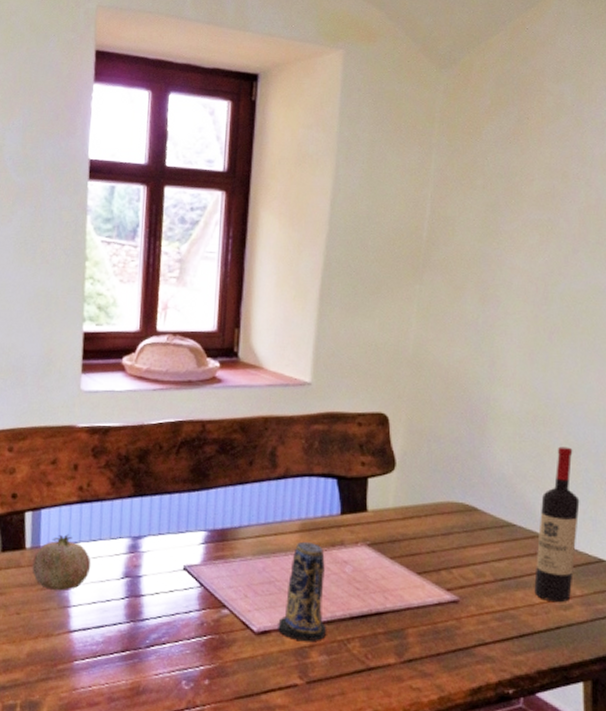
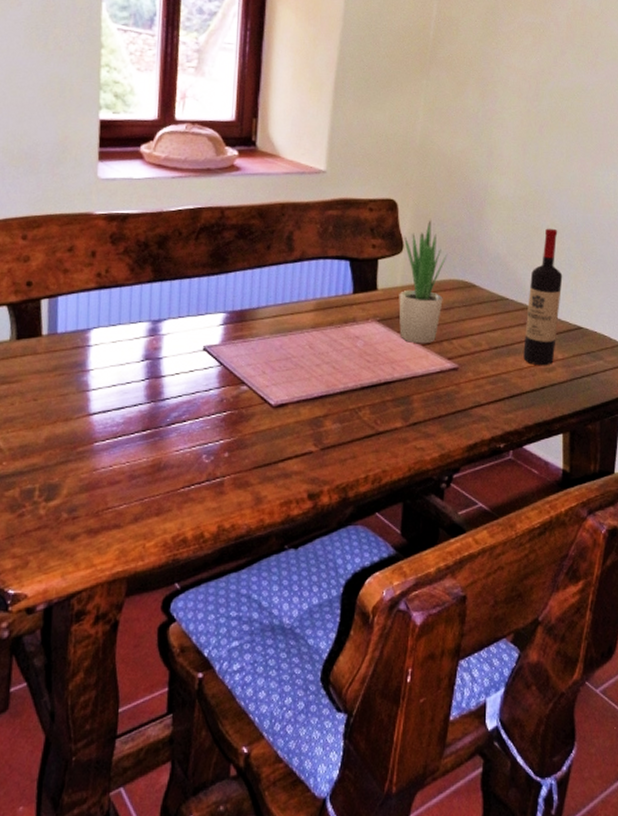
fruit: present [32,534,92,591] -> none [49,320,111,376]
candle: present [278,541,326,642] -> none [294,319,339,412]
potted plant: none [391,435,445,571] -> present [399,219,448,343]

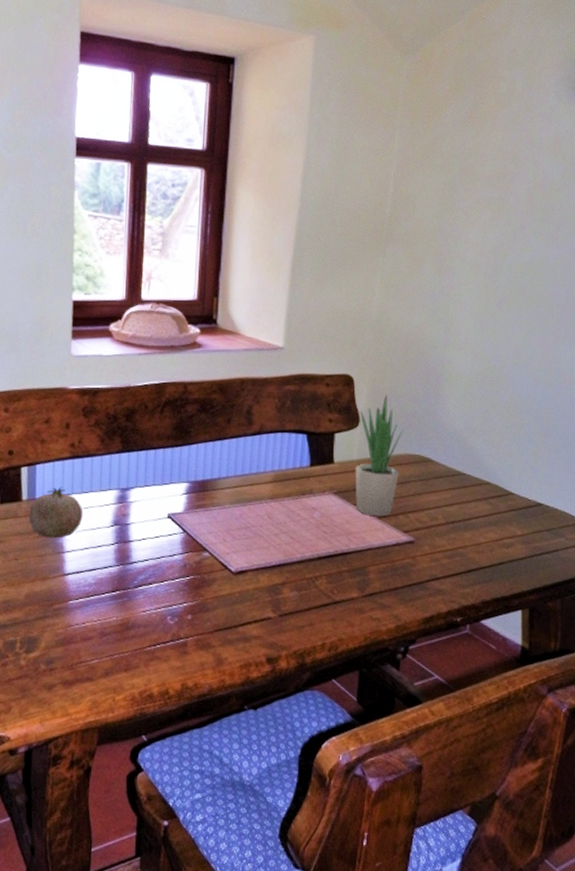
fruit: none [49,320,111,376] -> present [28,487,83,539]
wine bottle: present [523,228,563,366] -> none [481,404,522,542]

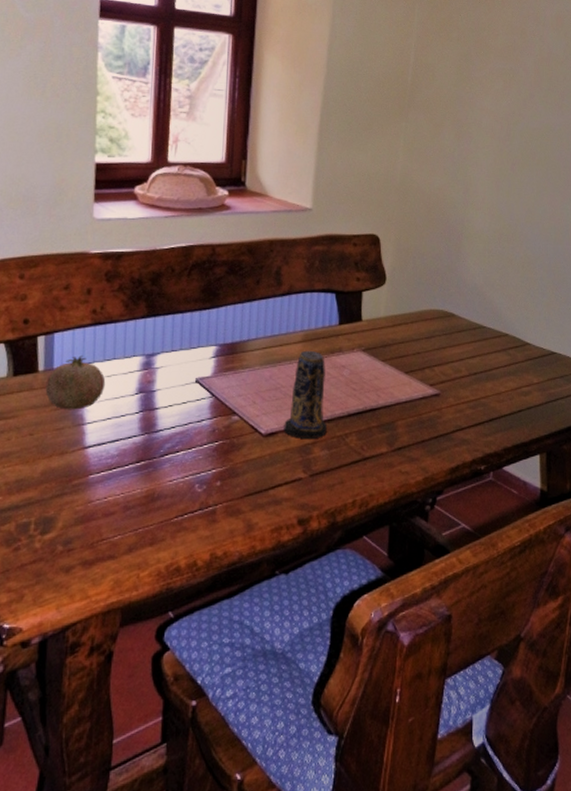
candle: none [253,491,297,580] -> present [284,350,327,440]
potted plant: present [355,394,404,516] -> none [382,253,428,371]

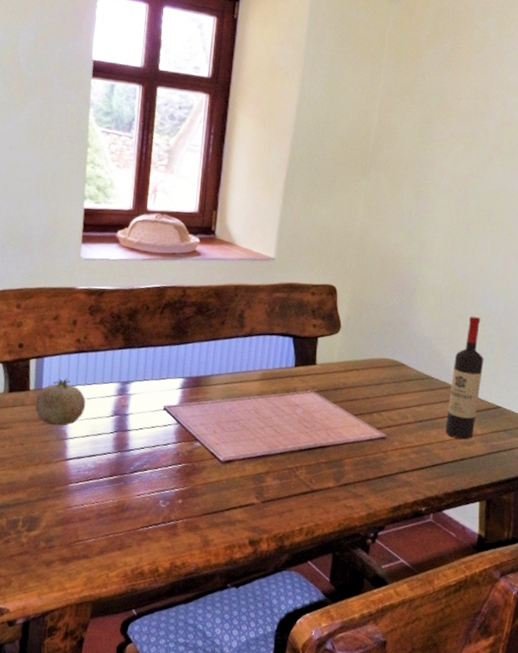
candle: present [284,350,327,440] -> none [240,388,281,469]
wine bottle: none [501,259,536,390] -> present [445,316,484,440]

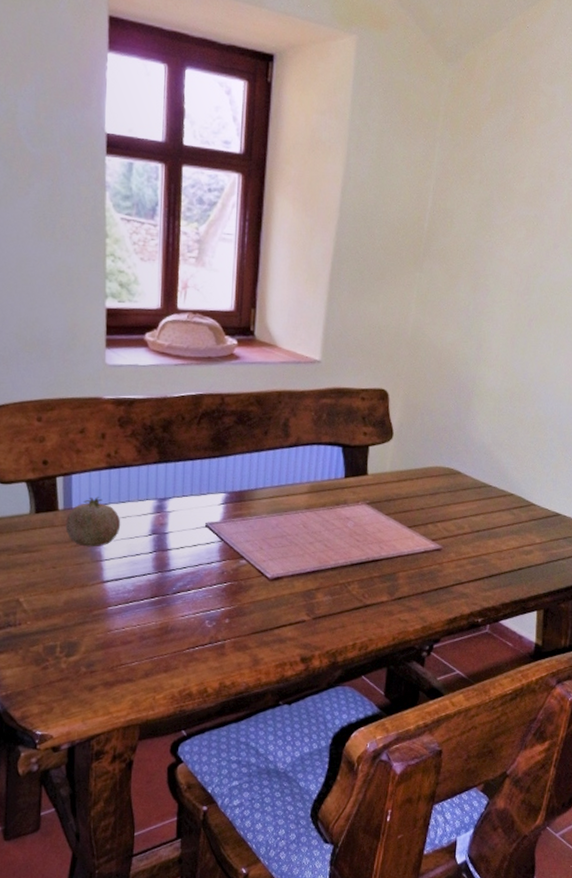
wine bottle: present [445,316,484,440] -> none [503,419,544,549]

